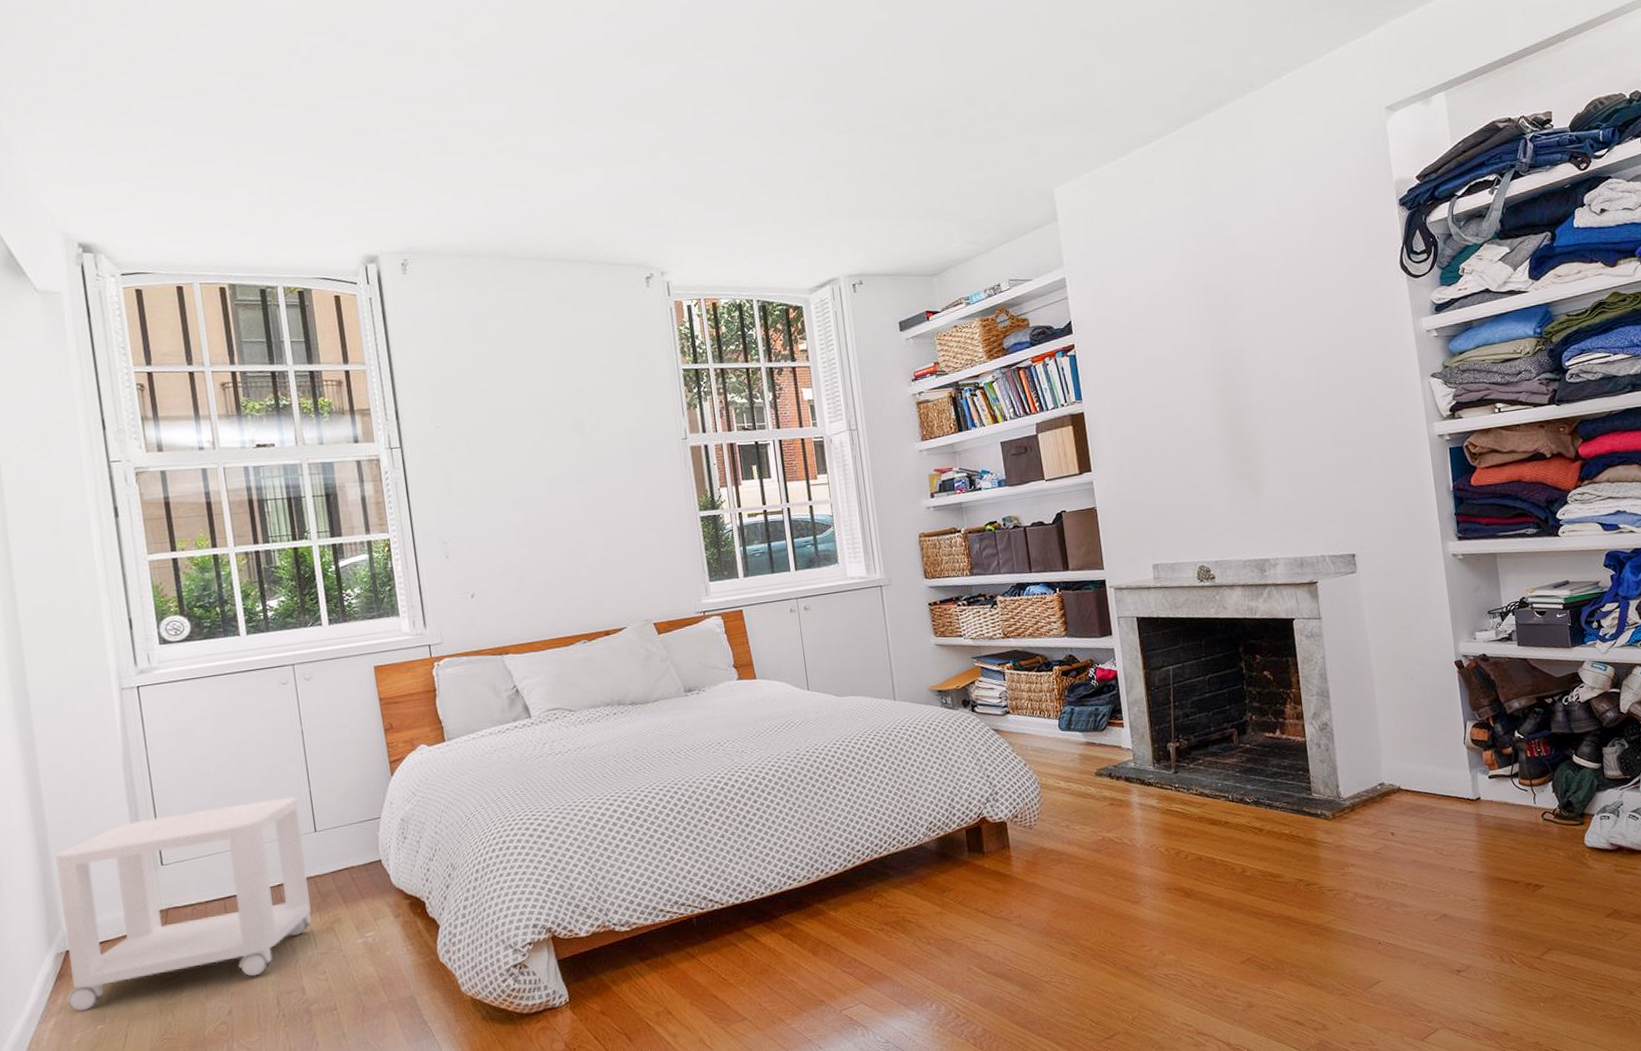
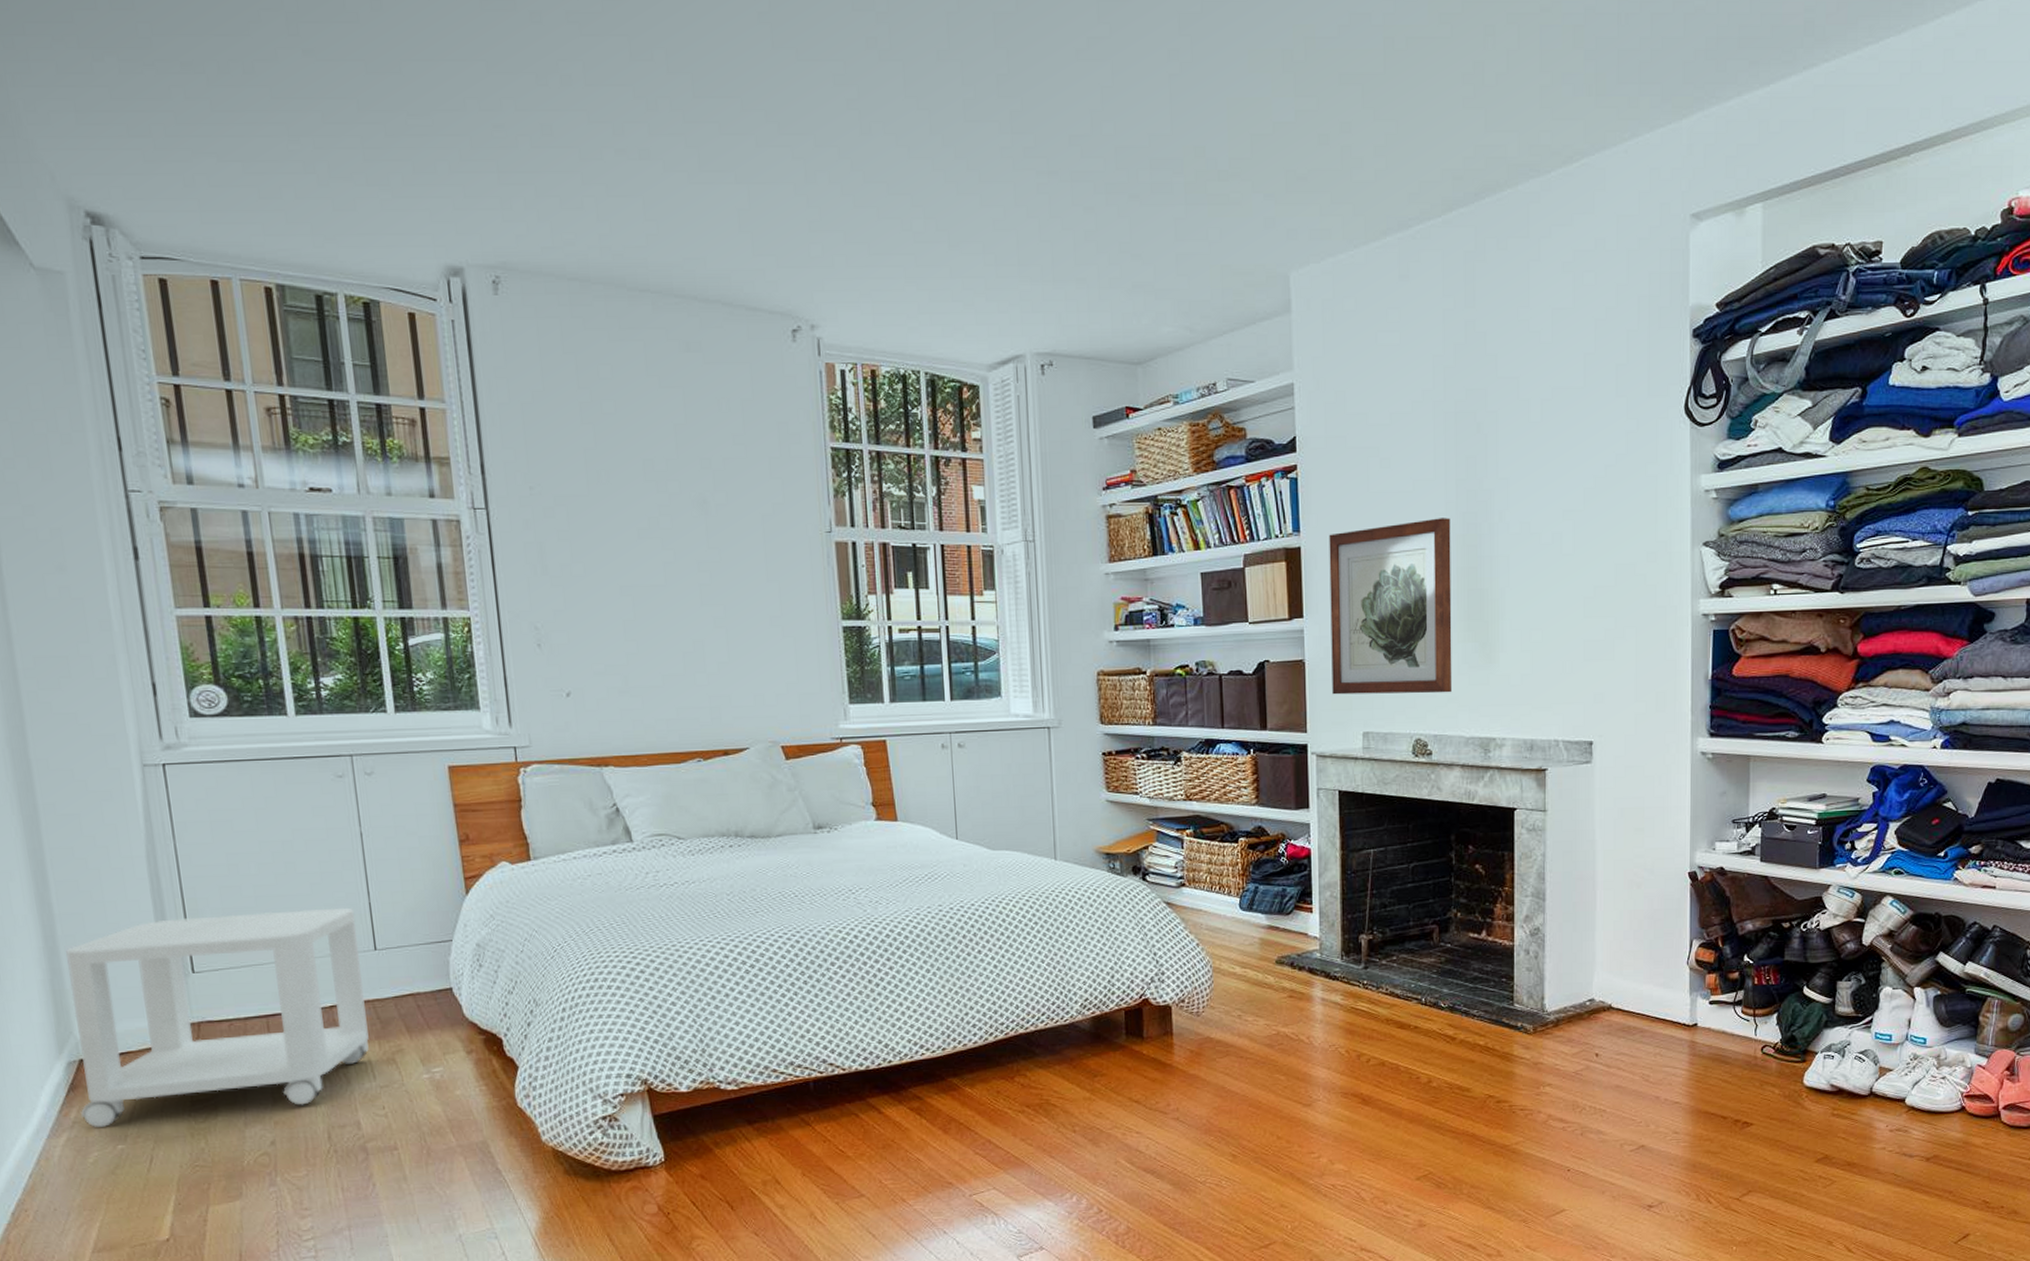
wall art: none [1107,375,1227,535] -> present [1329,518,1453,695]

